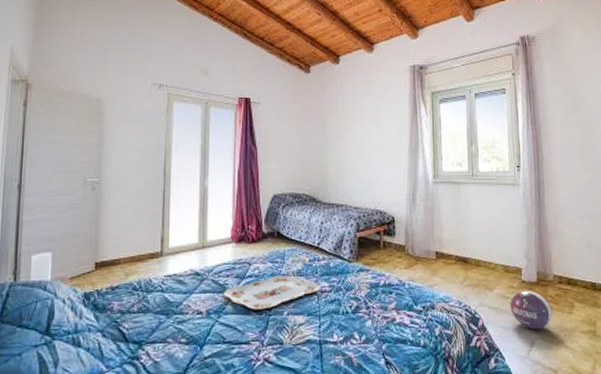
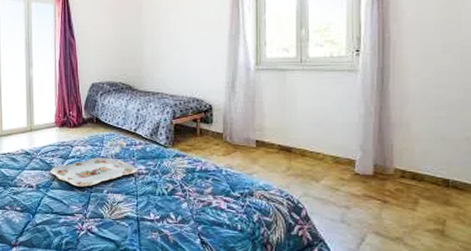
ball: present [510,290,553,330] -> none [339,183,391,224]

